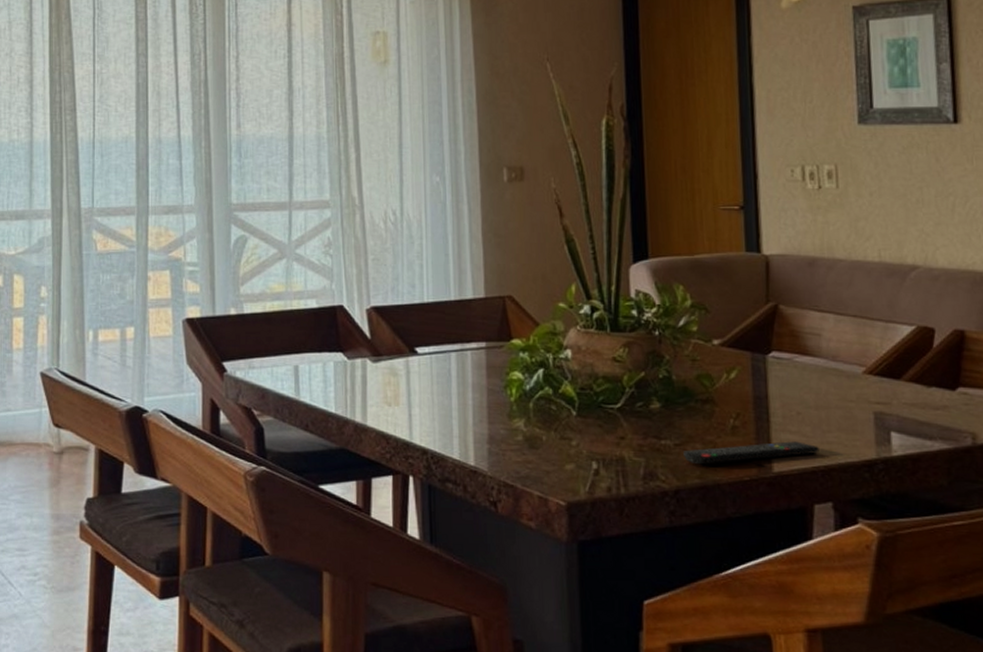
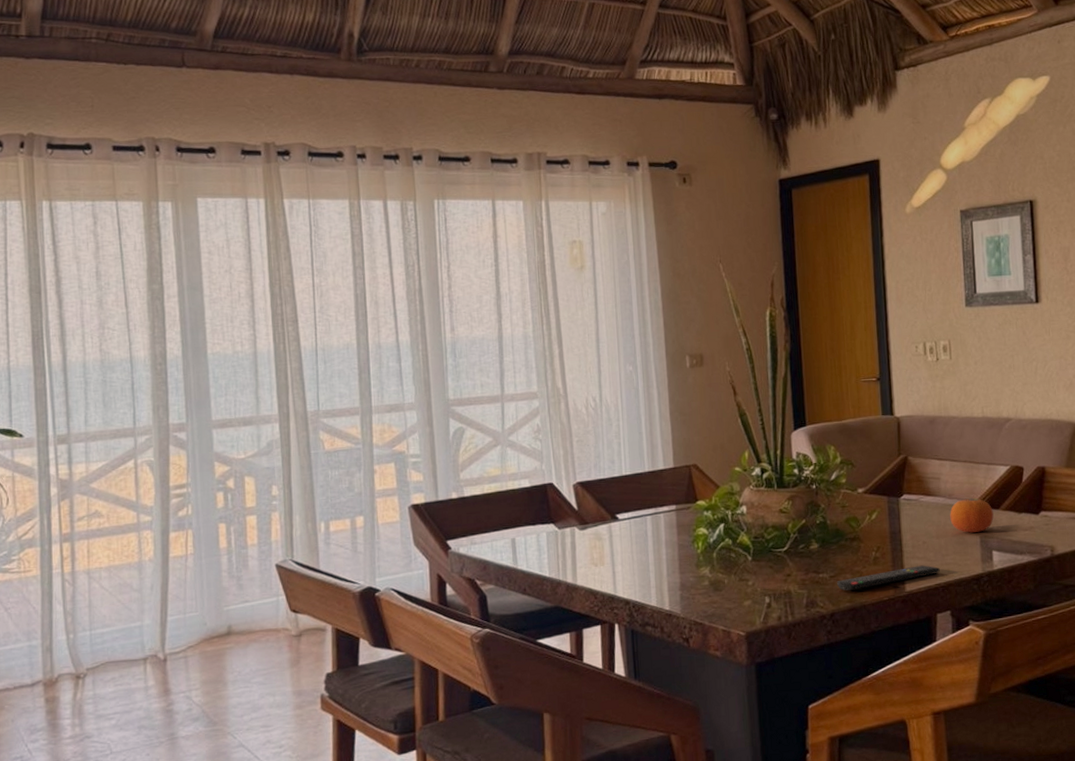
fruit: none [833,363,893,406] -> present [950,498,994,533]

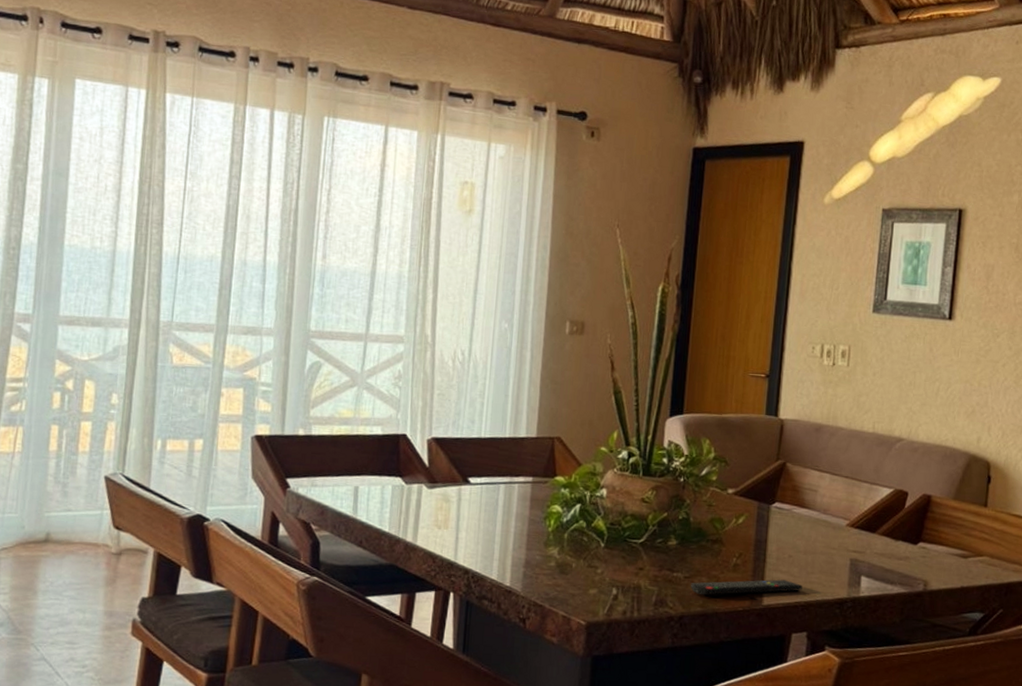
fruit: present [950,498,994,533] -> none [821,517,869,554]

